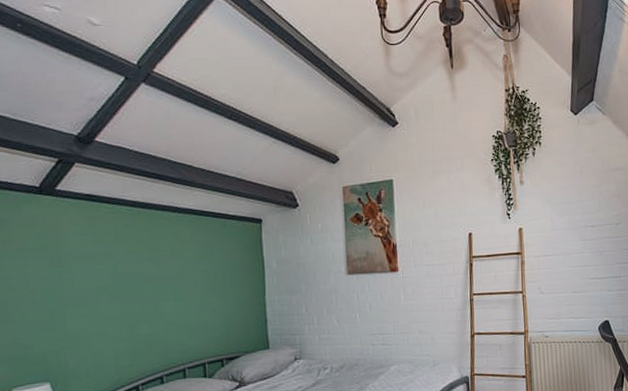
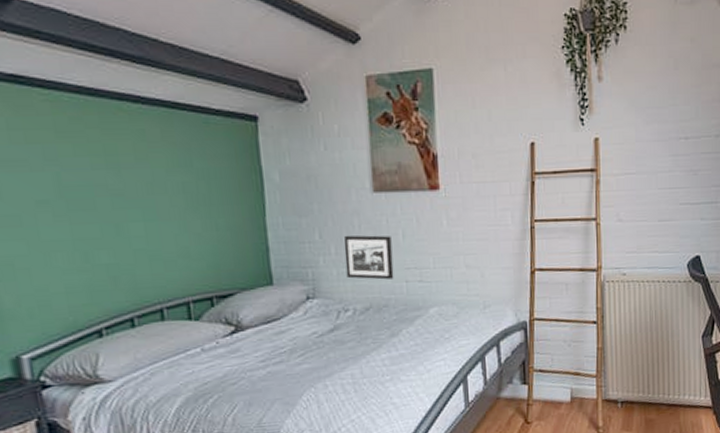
picture frame: none [324,308,363,344] -> present [343,235,394,280]

